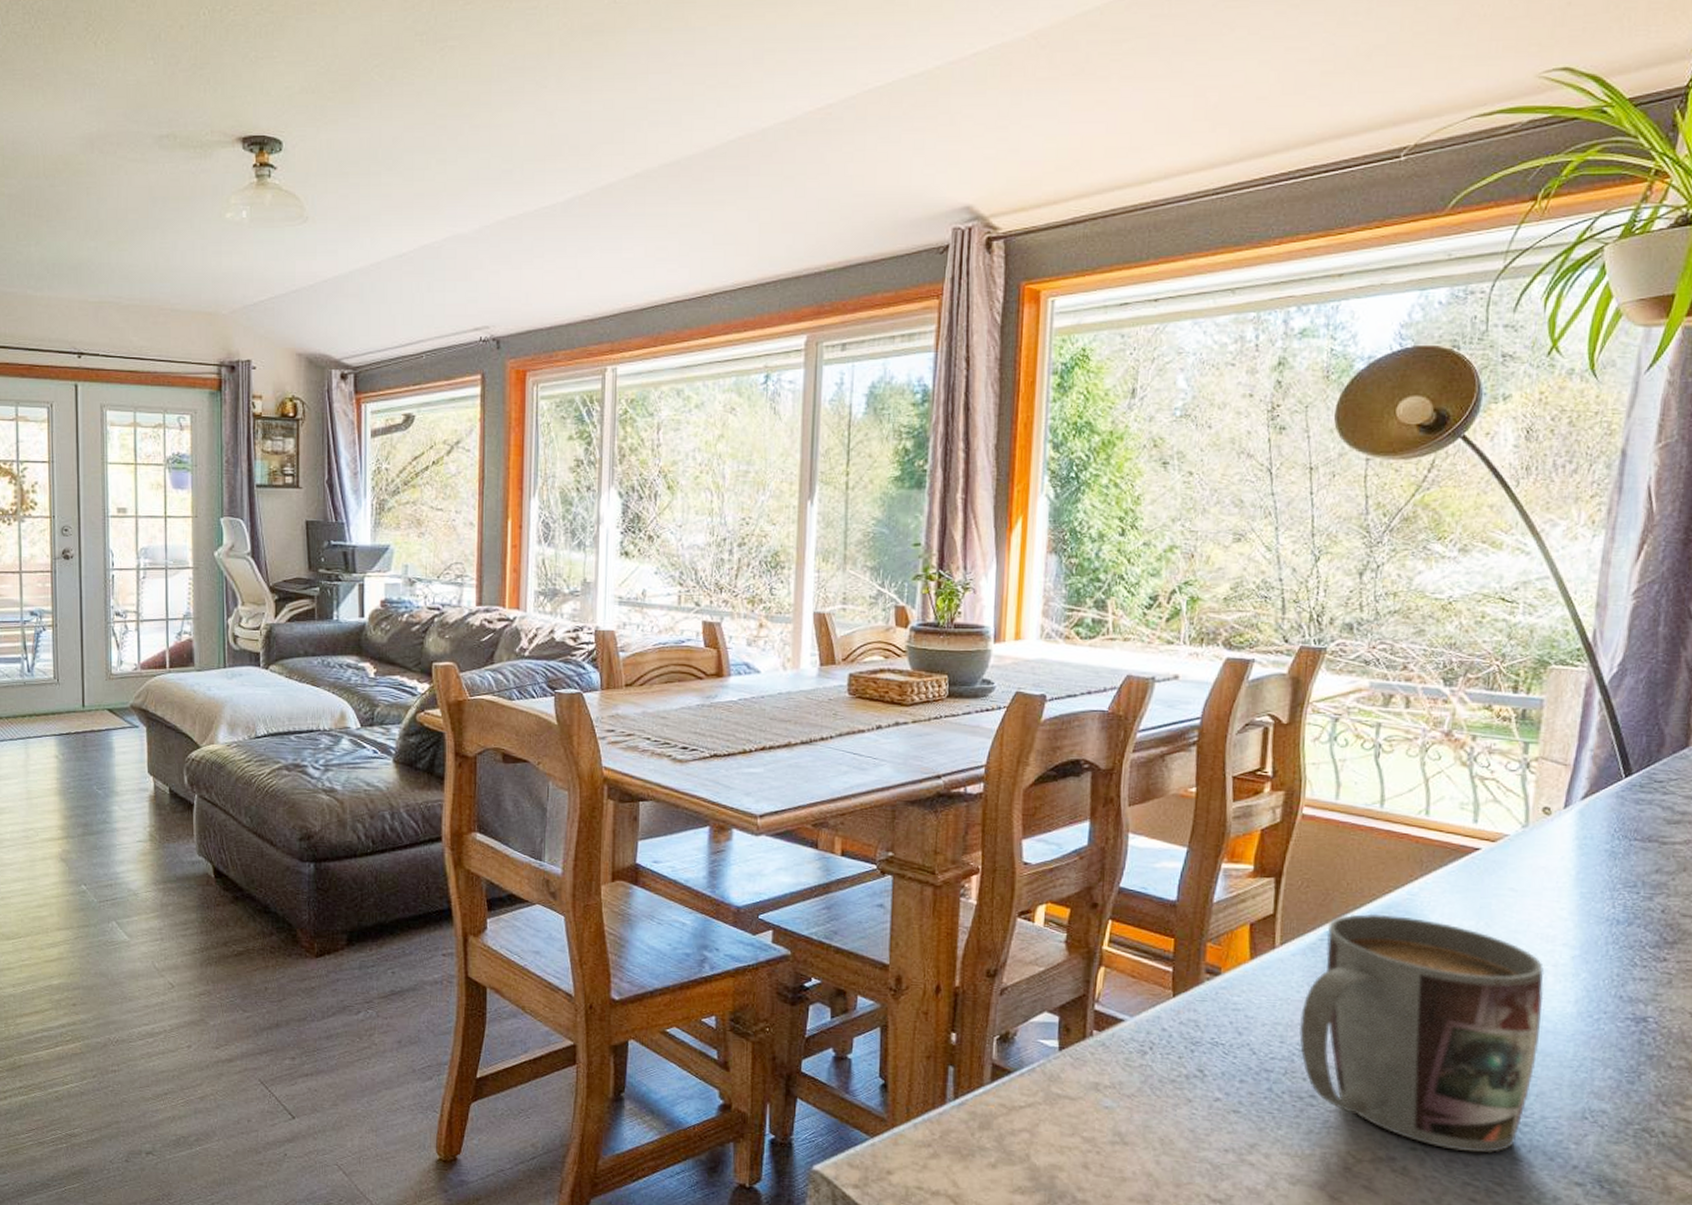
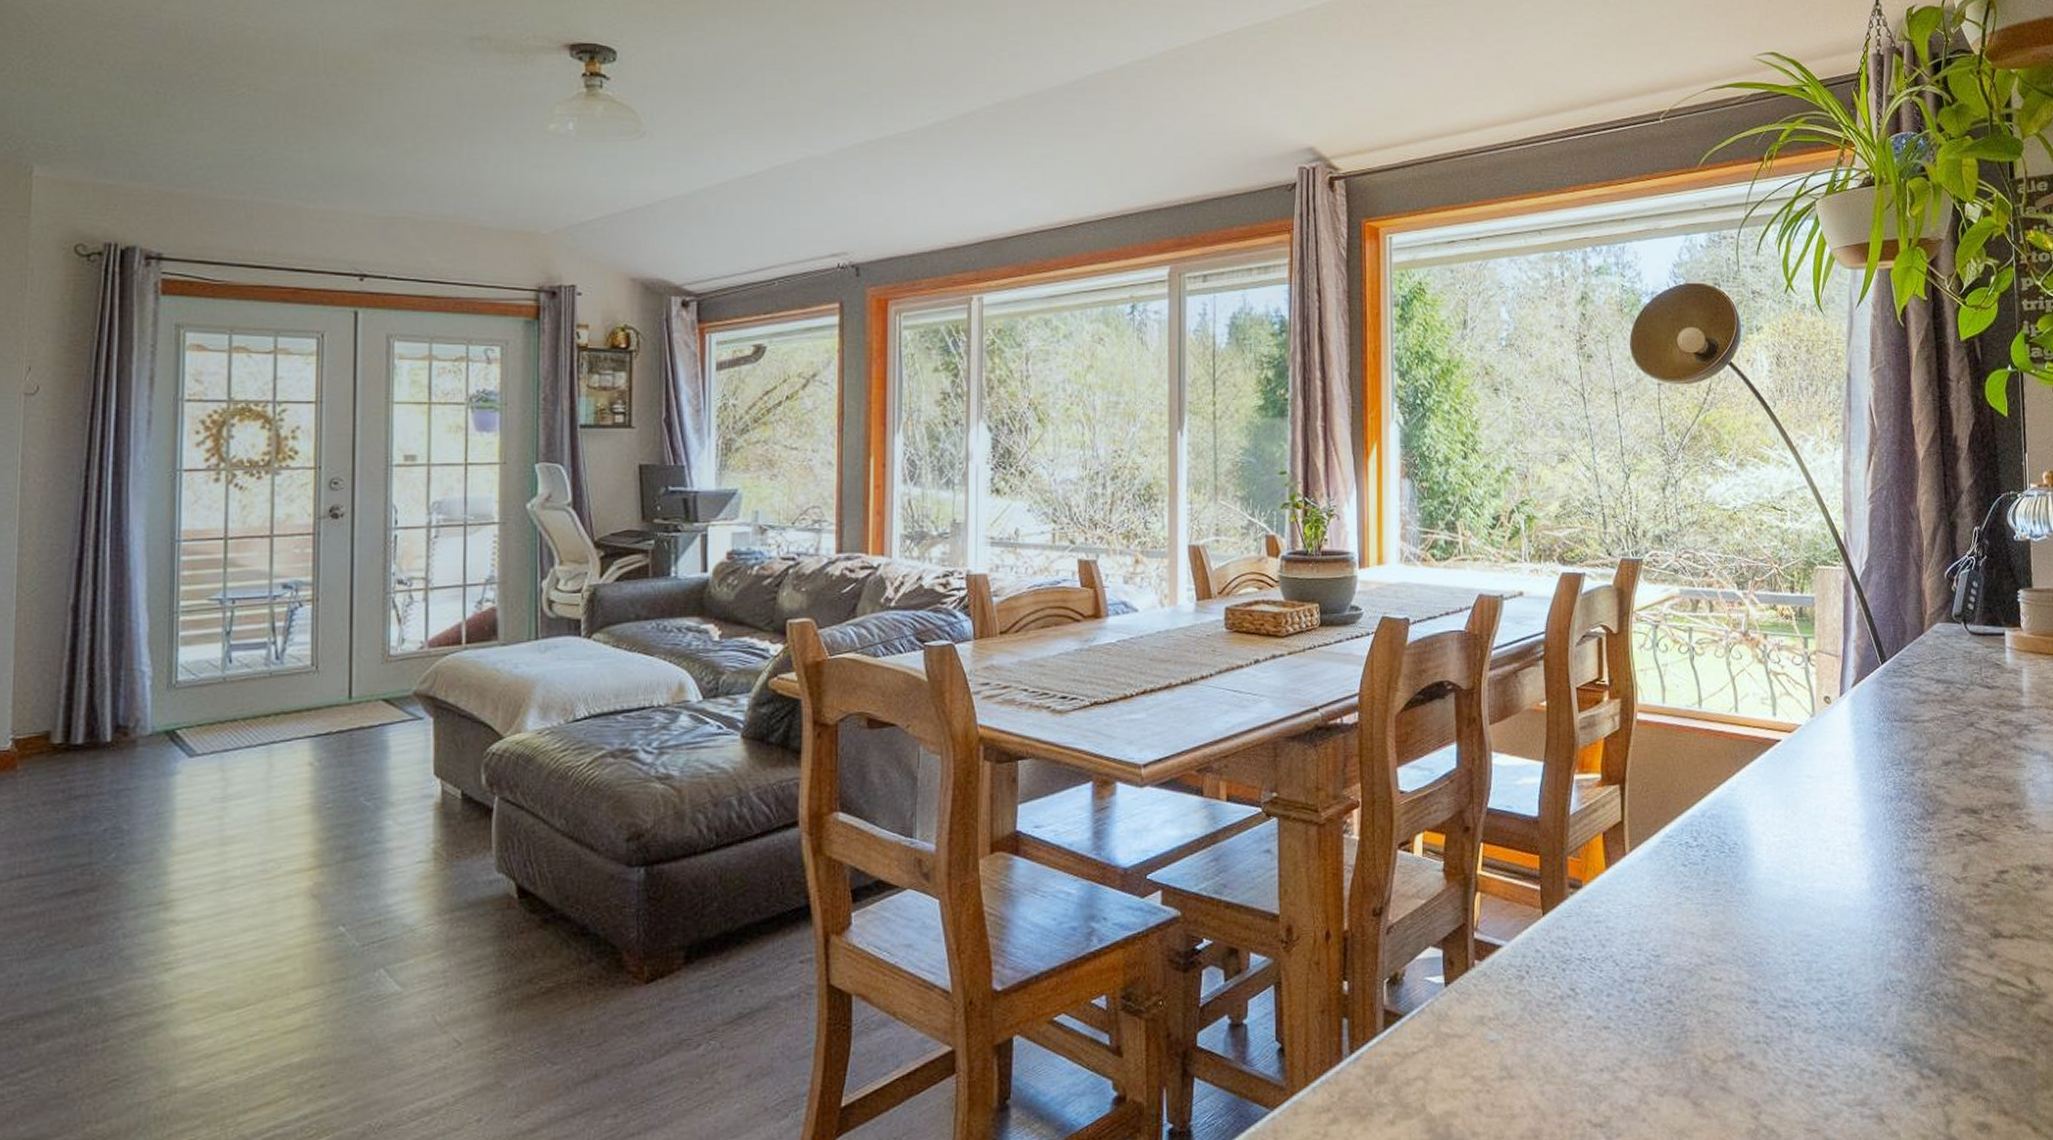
mug: present [1298,913,1545,1154] -> none [1652,810,1844,1038]

